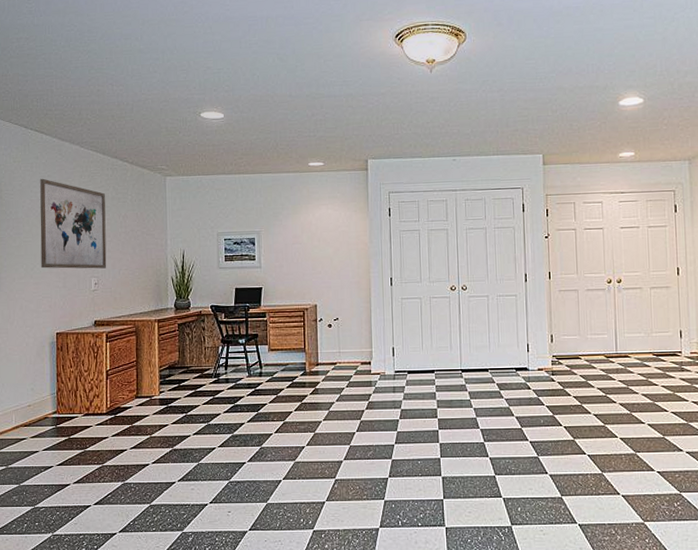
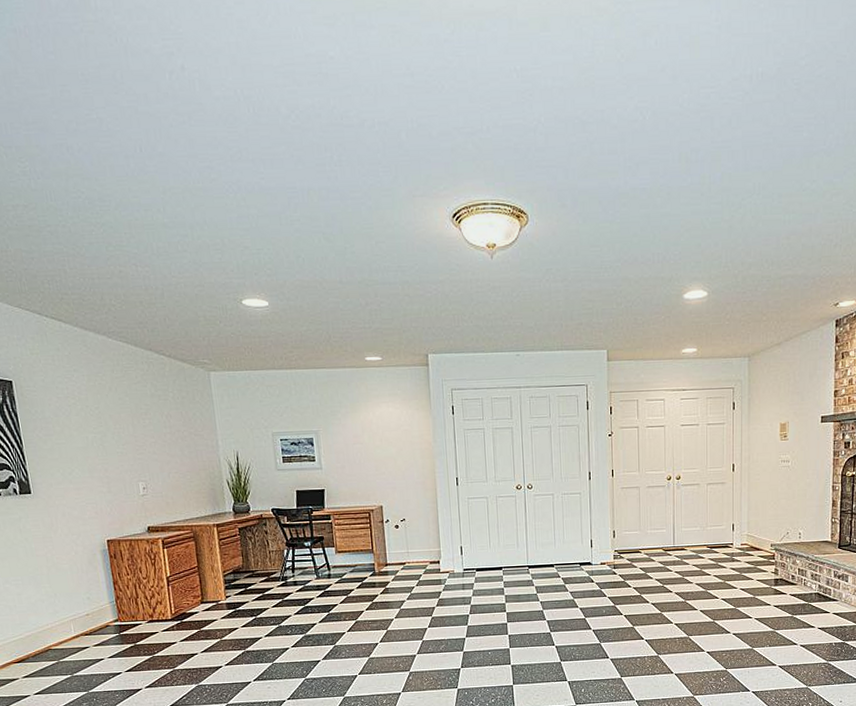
wall art: present [40,178,107,269] -> none [65,373,155,473]

